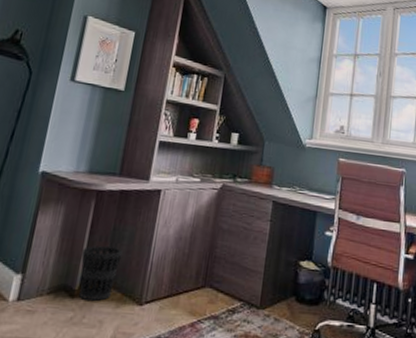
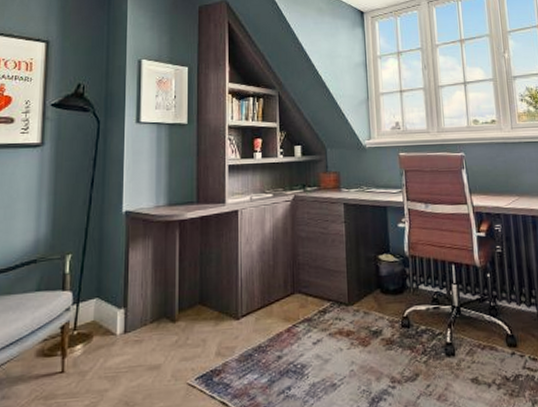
wastebasket: present [79,245,123,301] -> none [176,270,213,323]

